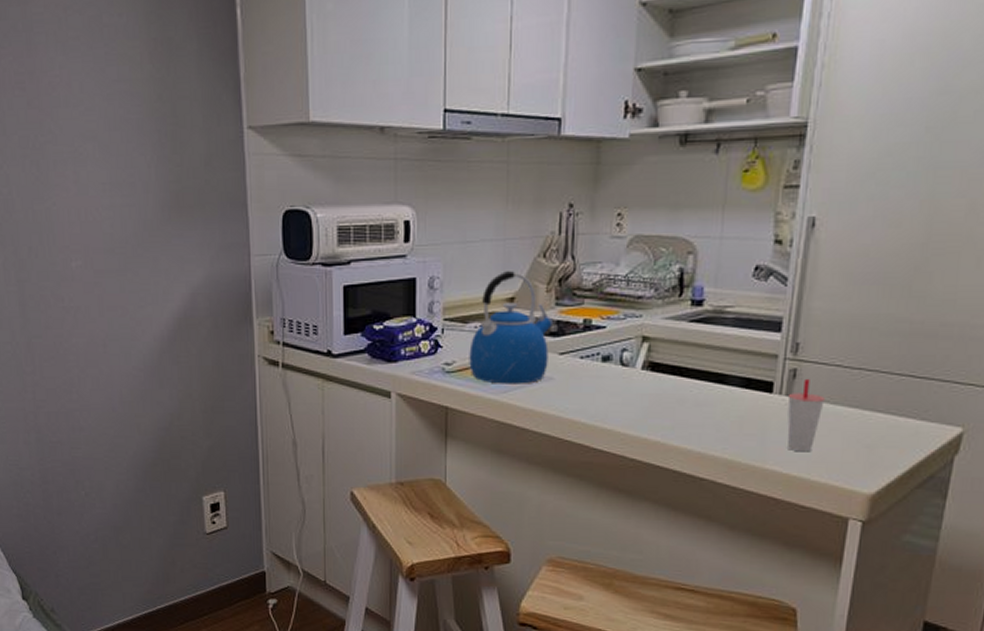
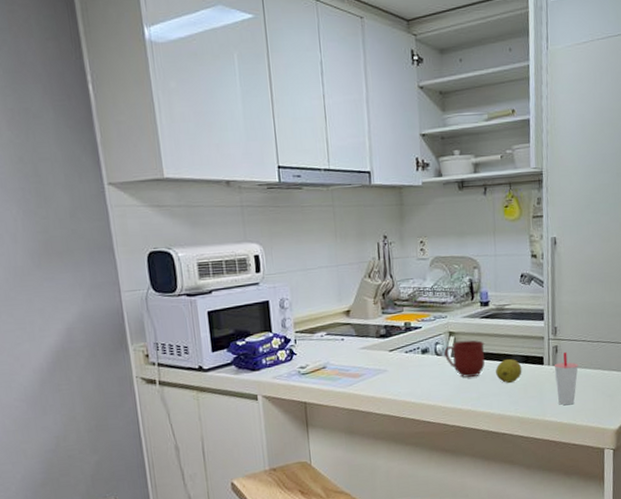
kettle: present [469,271,554,384] -> none [318,290,383,379]
mug: none [633,349,690,398] -> present [444,340,485,377]
fruit: none [700,381,740,412] -> present [495,359,522,383]

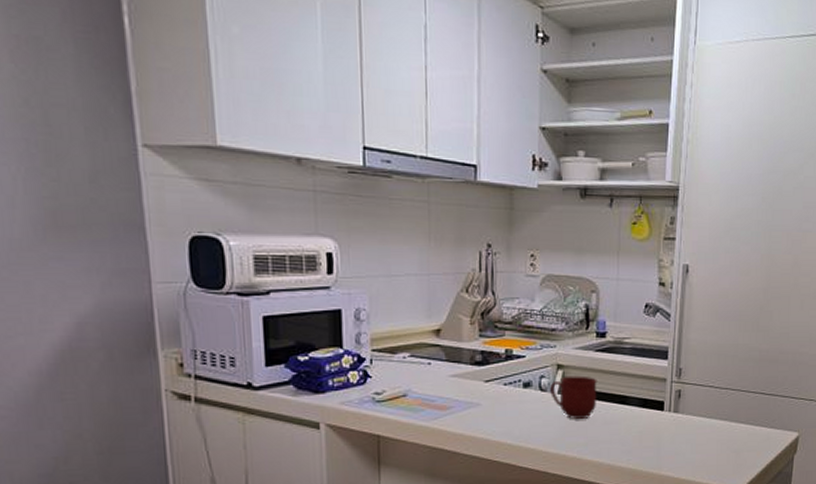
fruit: present [495,359,522,383] -> none [607,402,639,429]
cup: present [554,351,578,405] -> none [675,397,703,459]

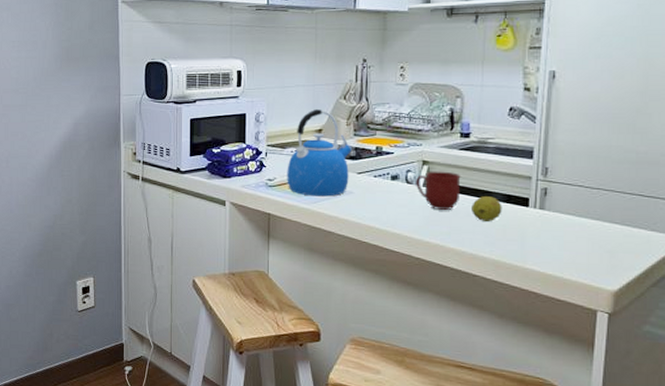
kettle: none [399,305,479,411] -> present [287,109,353,197]
fruit: none [607,402,639,429] -> present [470,196,502,221]

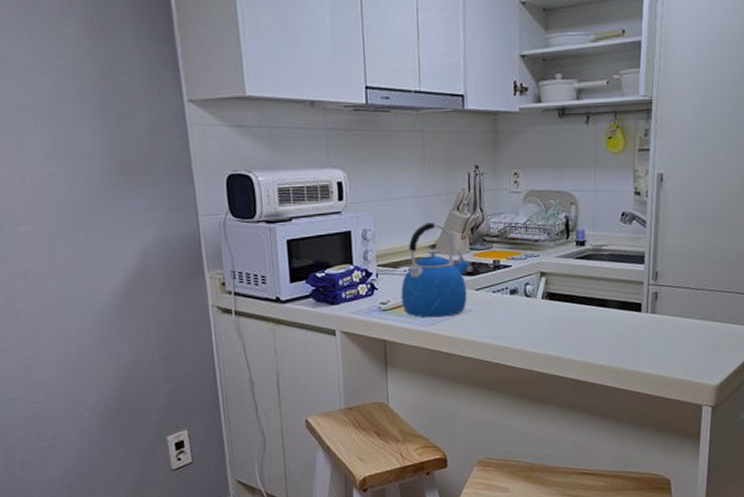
mug: present [416,171,461,210] -> none [535,281,578,322]
fruit: present [470,196,502,221] -> none [588,304,618,330]

